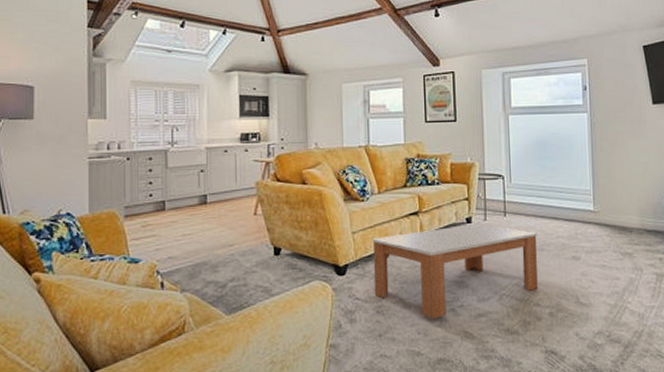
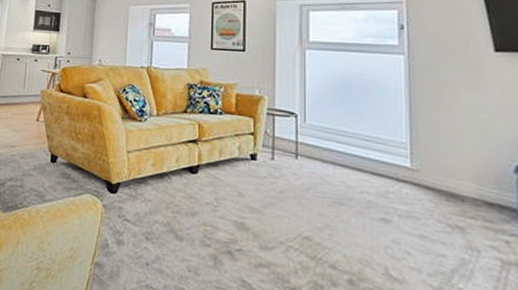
coffee table: present [372,224,538,319] -> none [144,160,335,259]

